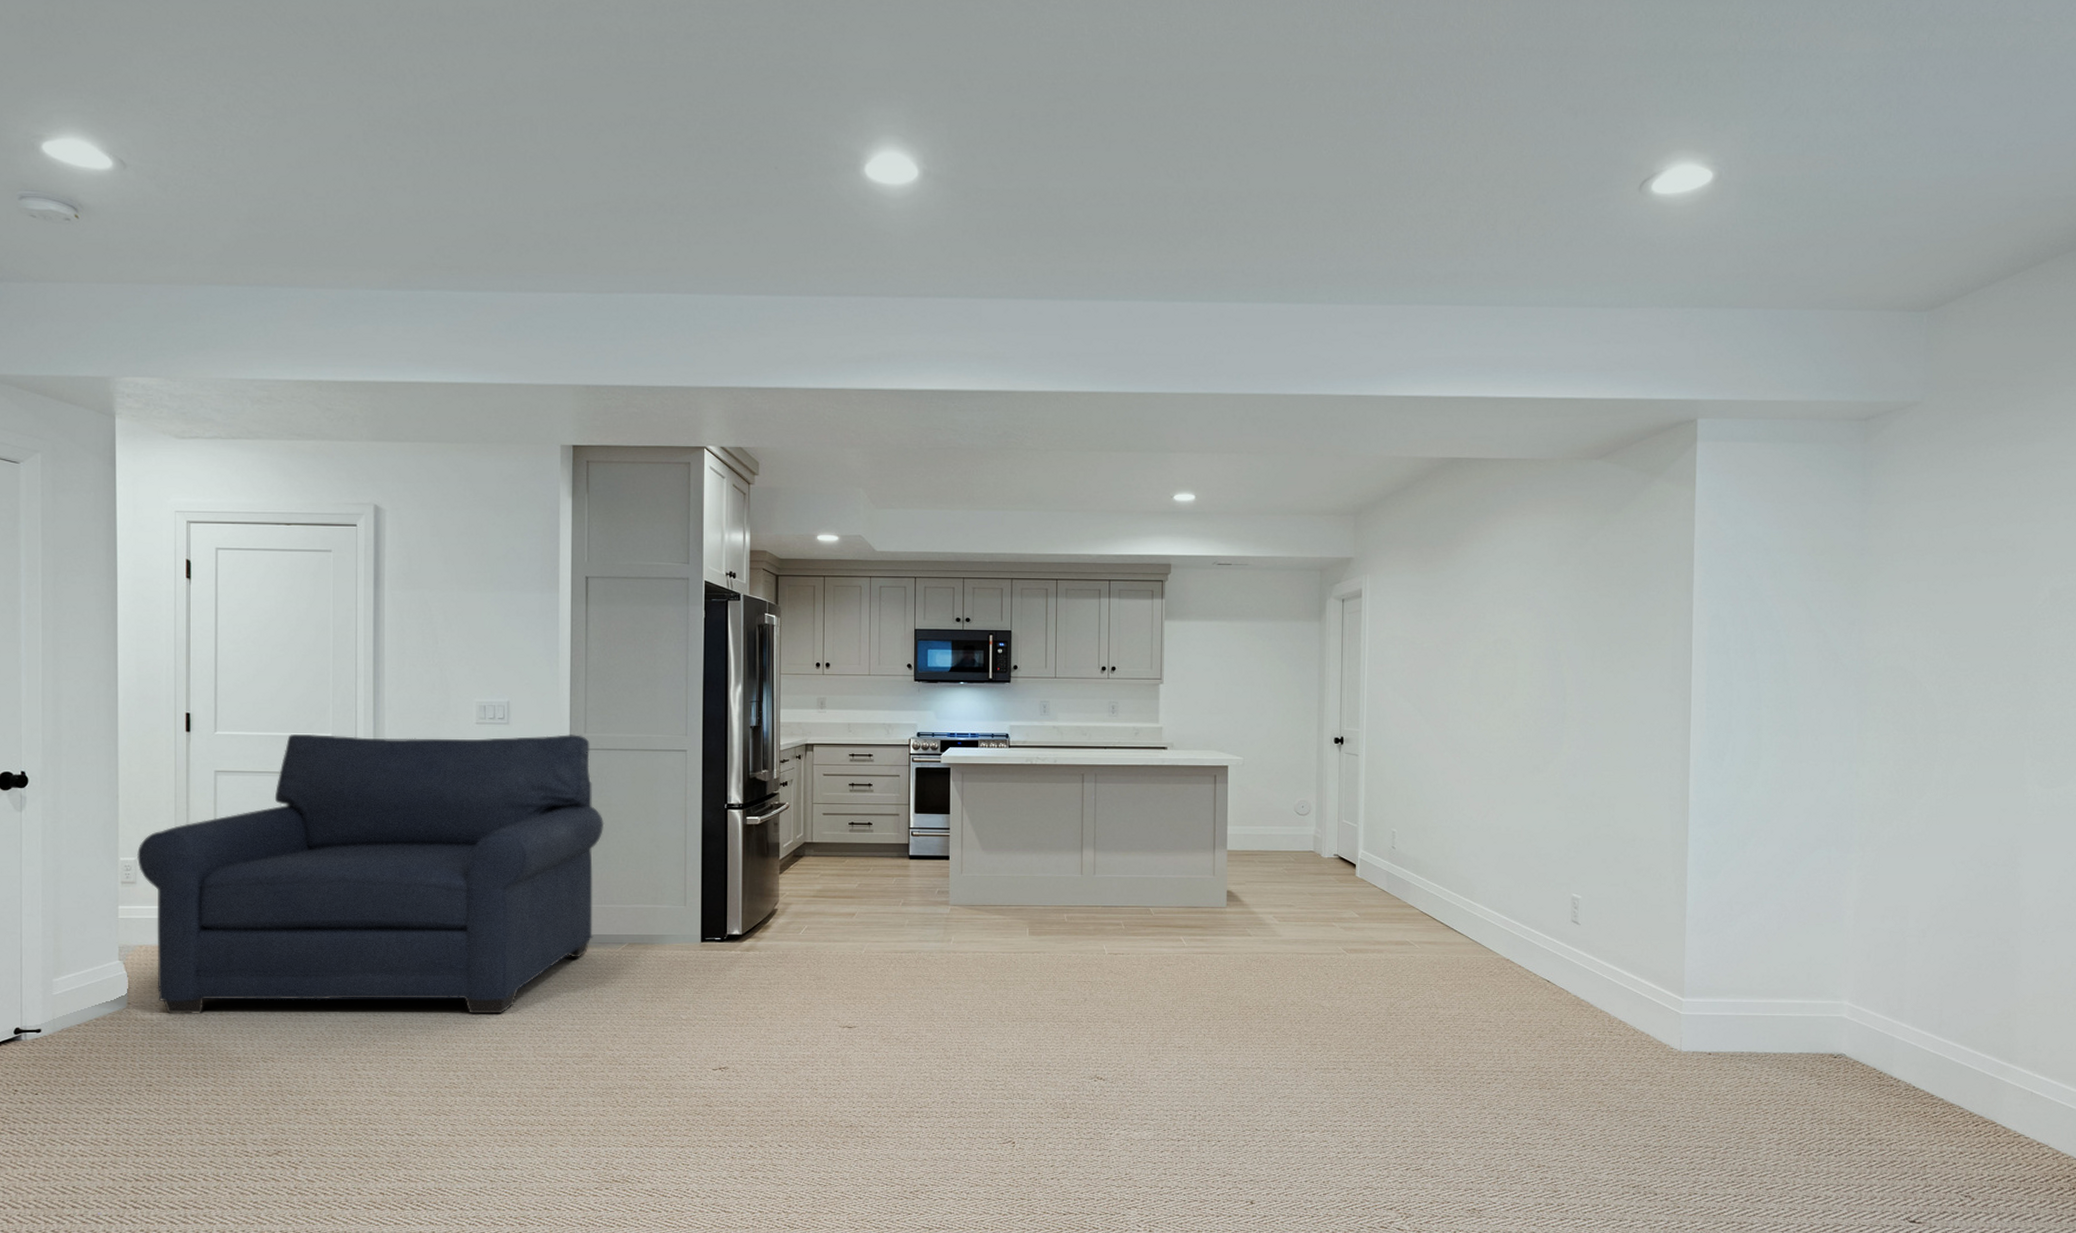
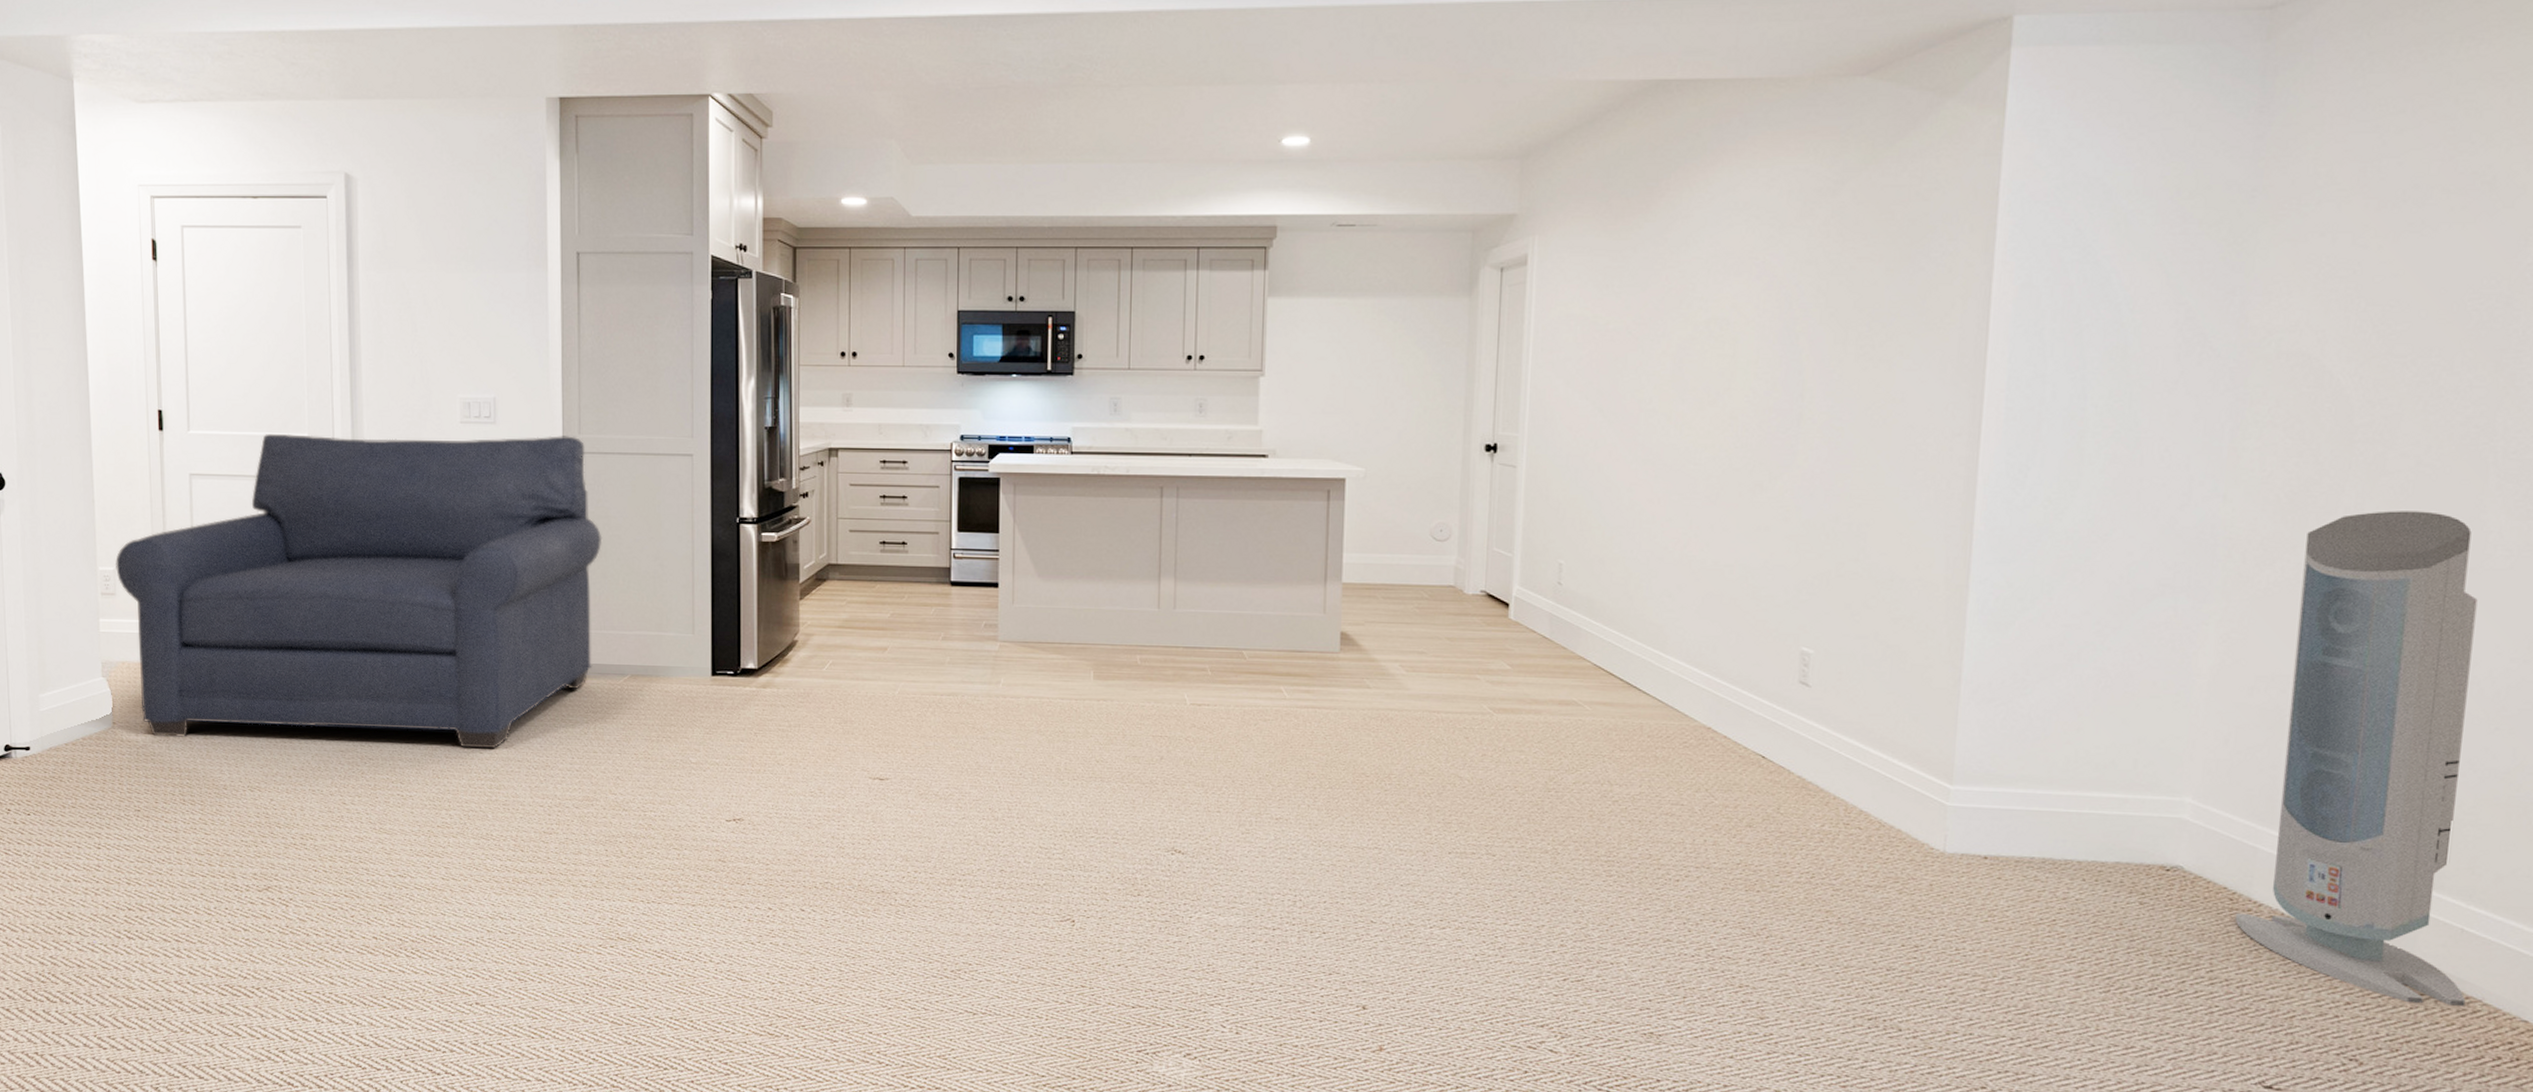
air purifier: none [1882,782,2038,1150] -> present [2235,511,2478,1006]

